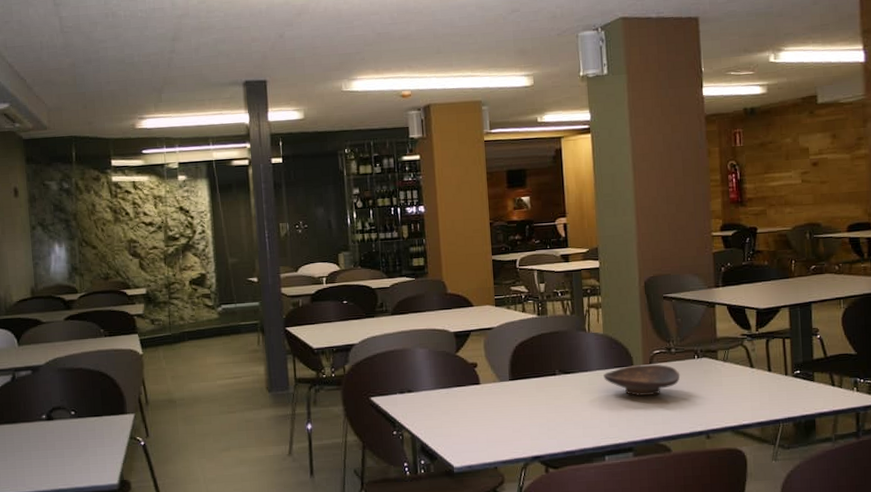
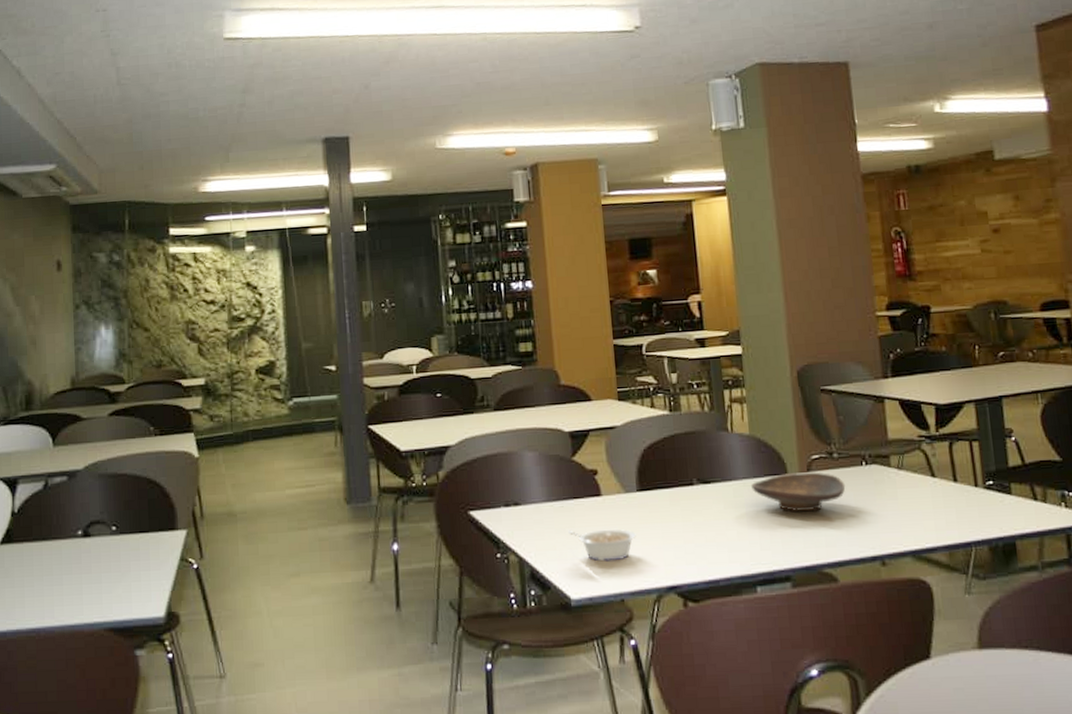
legume: none [452,411,508,437] -> present [568,529,636,562]

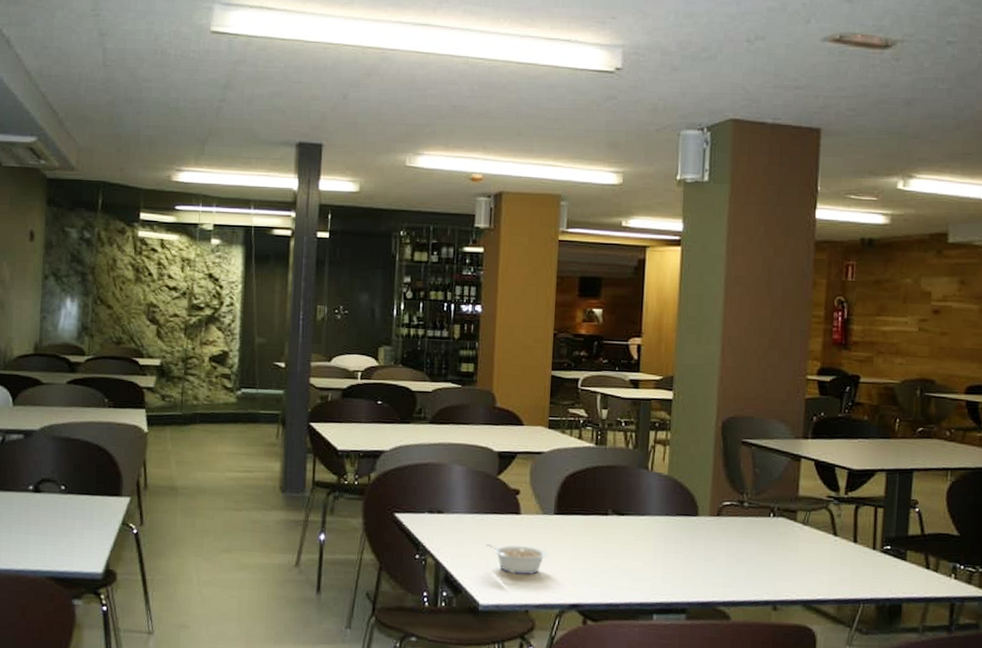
decorative bowl: present [751,472,846,512] -> none [662,515,751,553]

